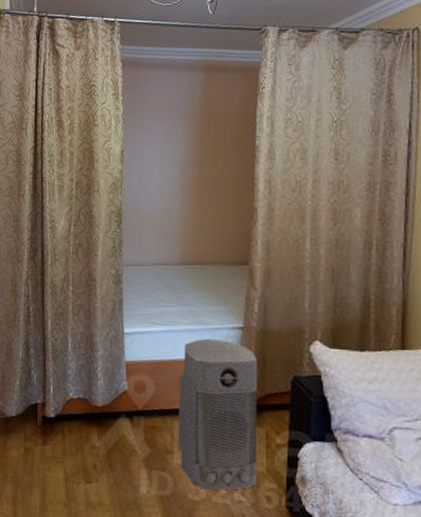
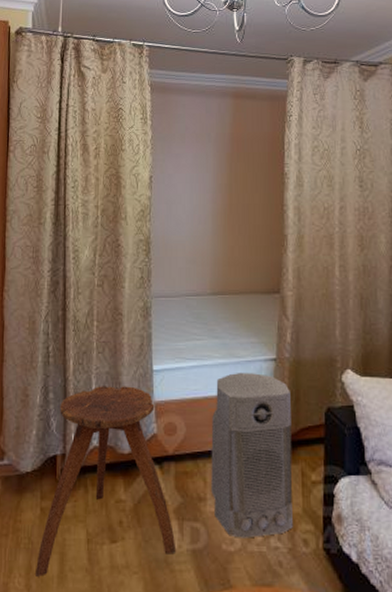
stool: none [21,344,144,506] -> present [36,386,175,577]

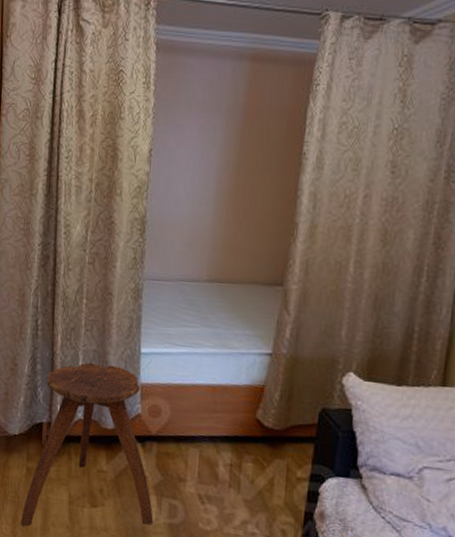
air purifier: present [211,373,293,538] -> none [192,363,284,522]

